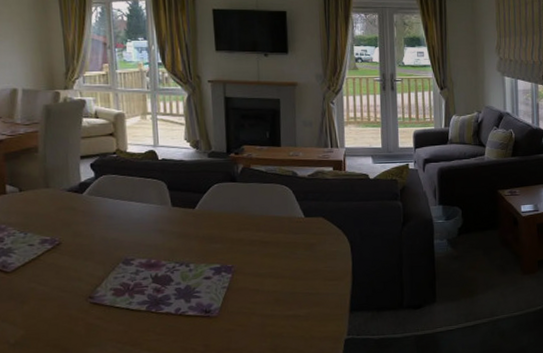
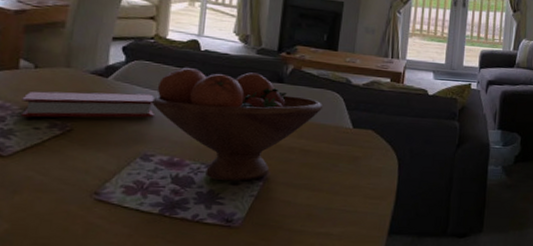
book: none [14,205,128,237] -> present [20,90,154,118]
fruit bowl: none [124,175,275,277] -> present [152,67,324,182]

